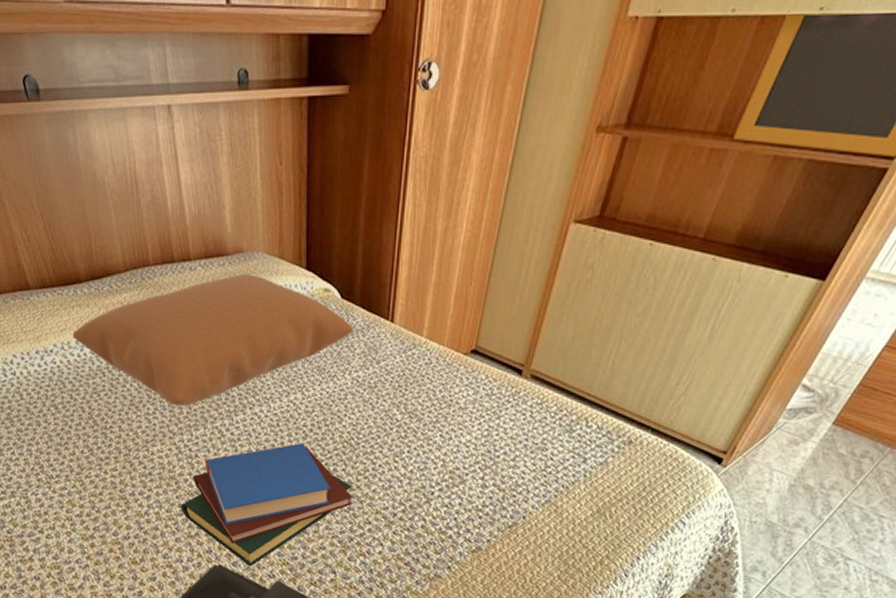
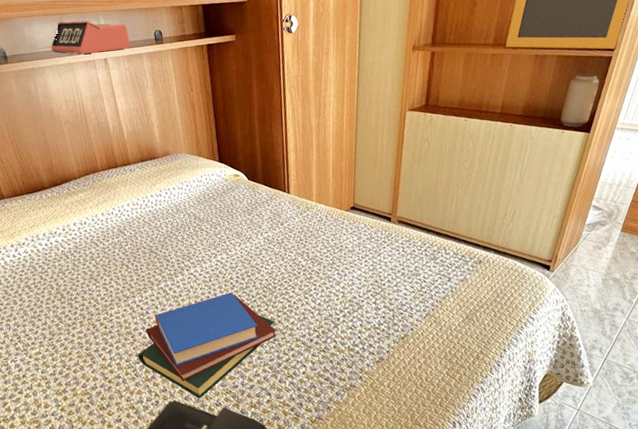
cushion: present [72,274,354,406] -> none [40,169,261,275]
alarm clock: none [98,44,204,97] -> present [51,20,131,55]
vase: none [787,191,860,271] -> present [560,73,600,128]

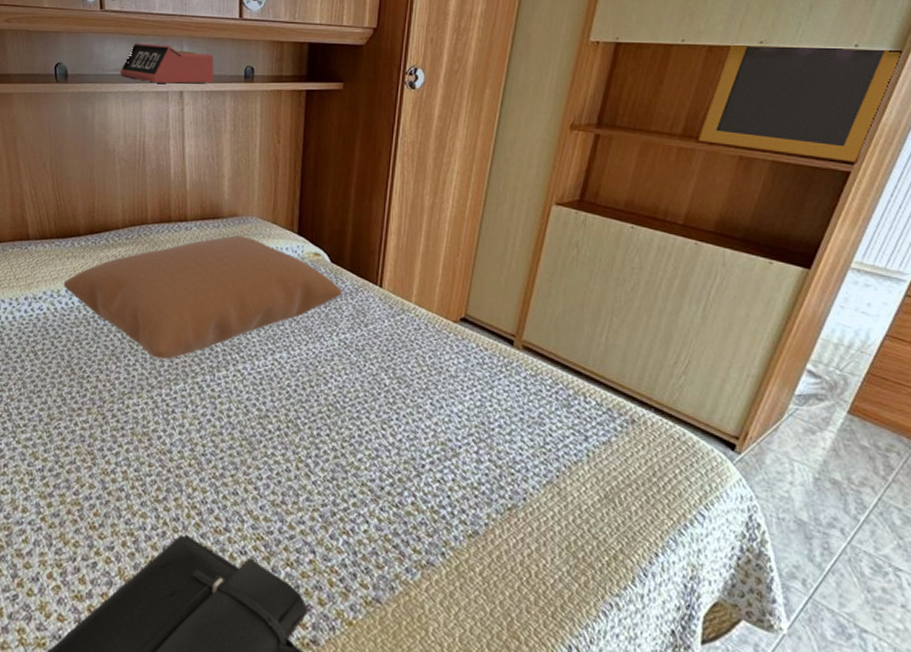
cushion: none [40,169,261,275] -> present [63,235,343,359]
book: present [137,292,277,398] -> none [150,403,337,539]
vase: present [560,73,600,128] -> none [768,188,830,259]

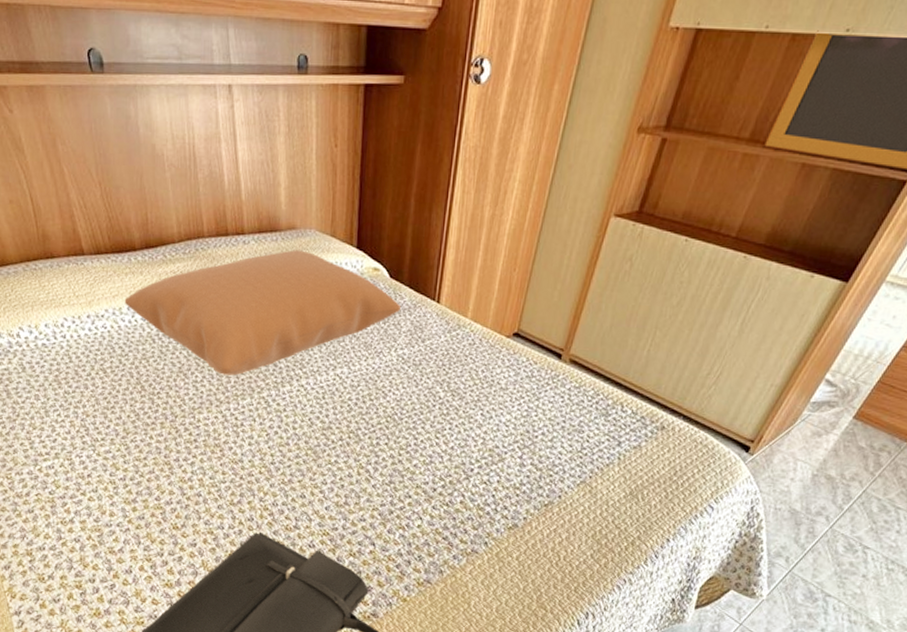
alarm clock: present [120,43,214,84] -> none [161,24,265,76]

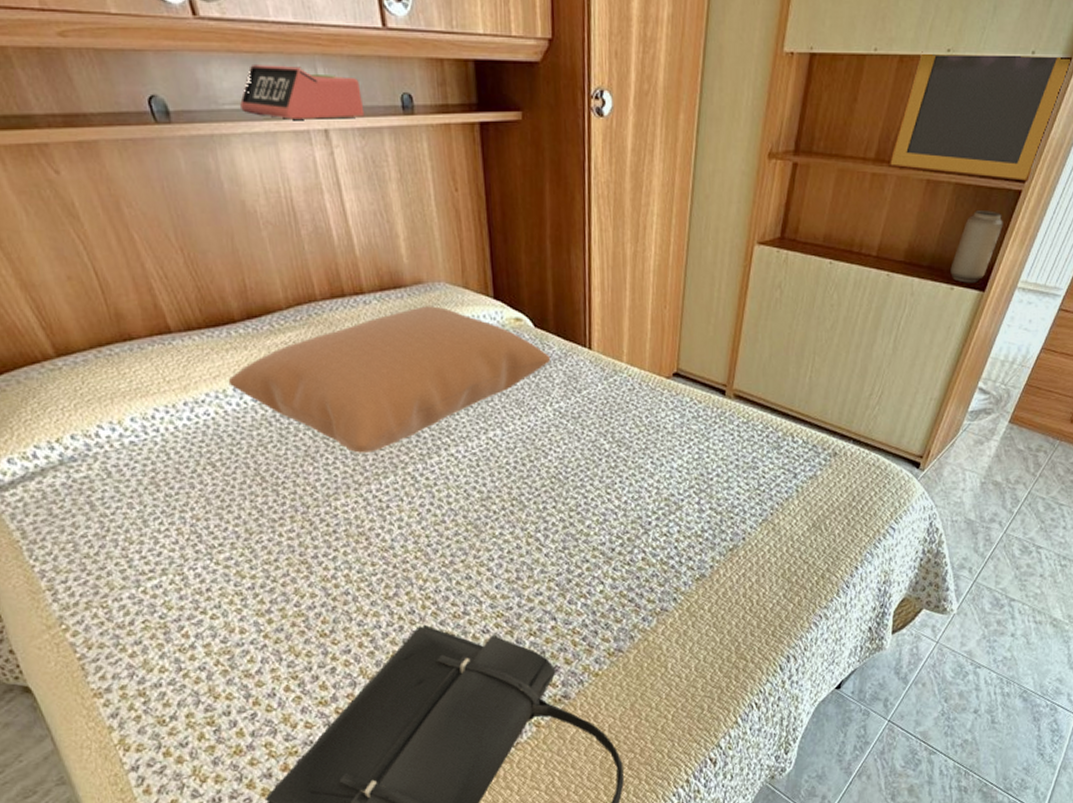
alarm clock: none [161,24,265,76] -> present [240,65,365,121]
vase: none [813,198,881,273] -> present [950,210,1003,283]

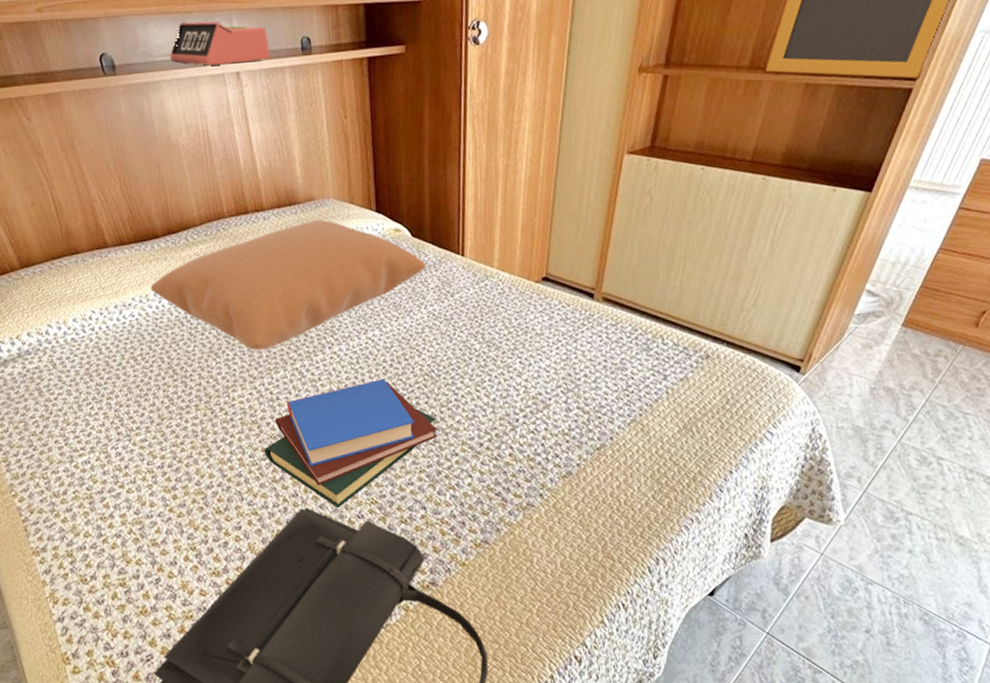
book: none [374,482,567,623] -> present [264,378,438,507]
vase: present [950,210,1003,283] -> none [833,110,892,184]

